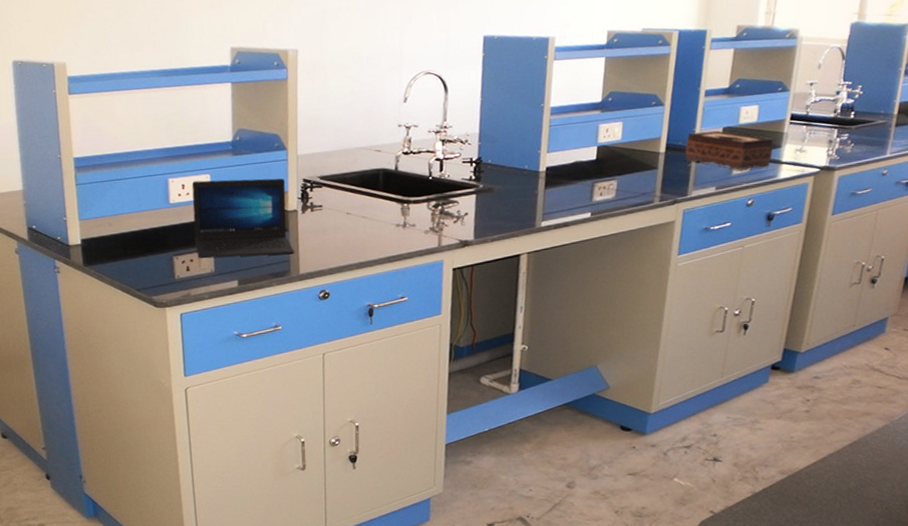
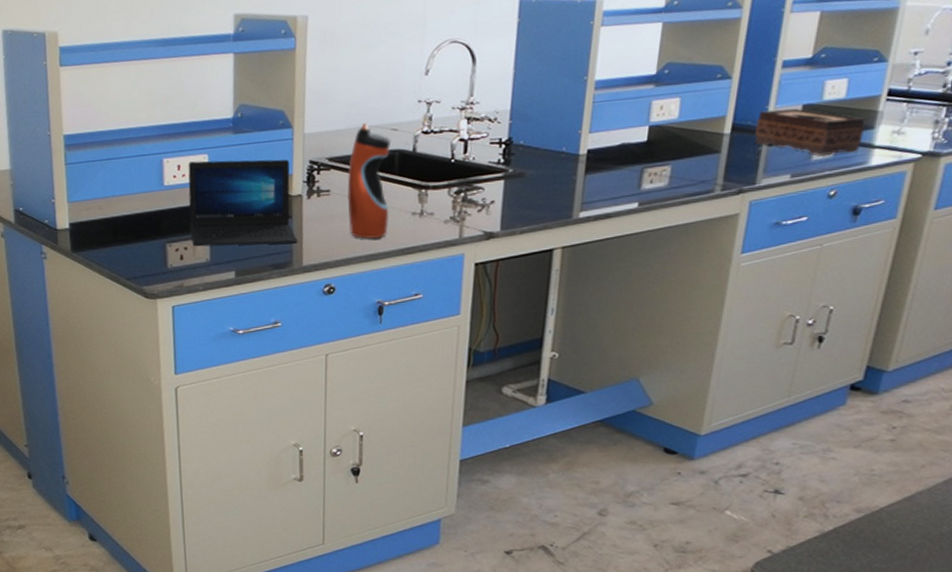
water bottle: none [338,144,376,249] -> present [347,122,391,239]

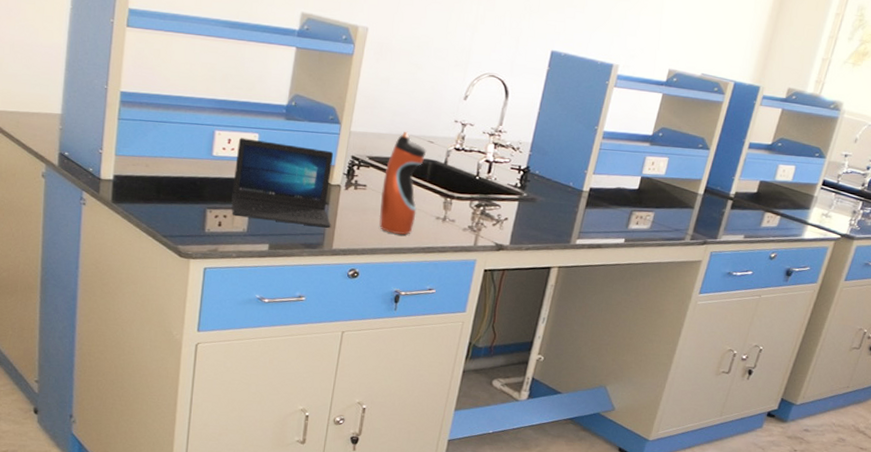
tissue box: present [755,108,865,155] -> none [721,180,803,226]

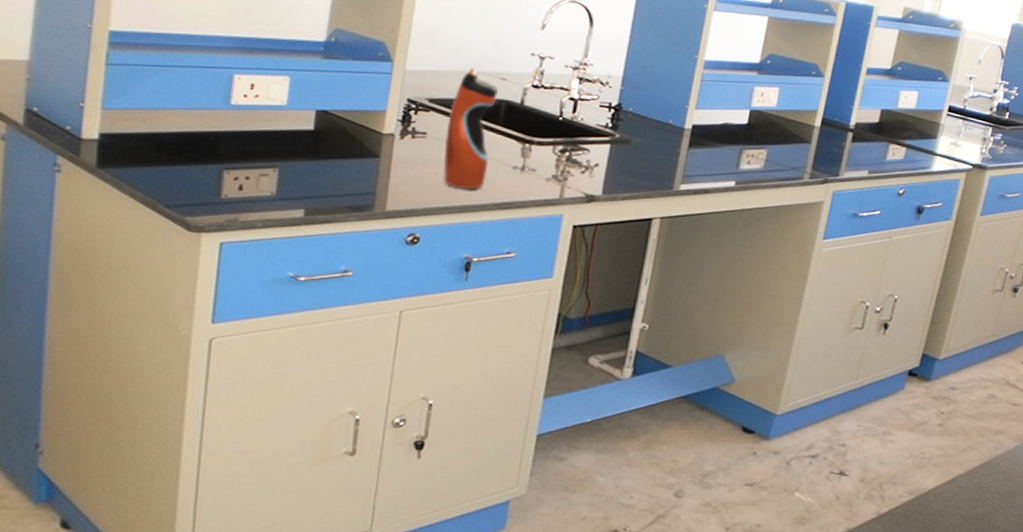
laptop: present [231,138,334,228] -> none [255,82,385,186]

